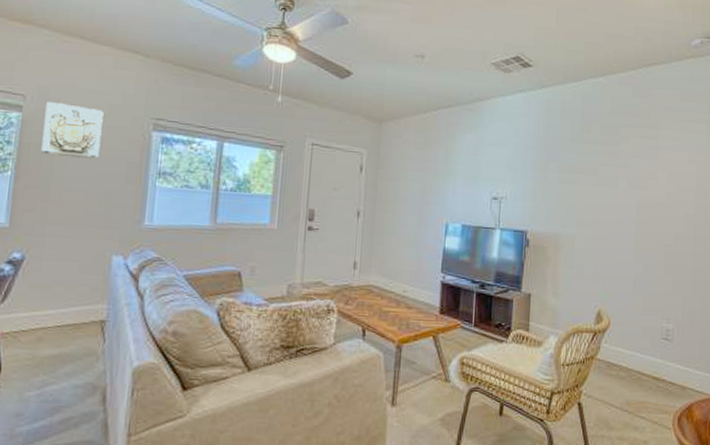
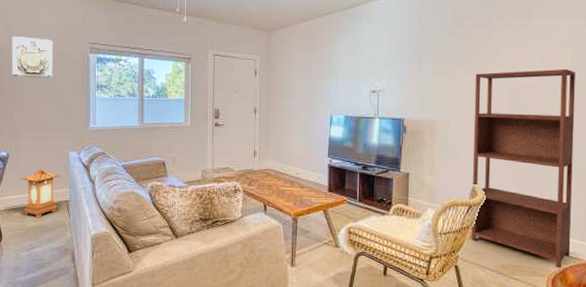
lantern: none [37,274,97,344] -> present [21,166,61,218]
shelving unit: none [595,184,701,405] -> present [471,68,576,269]

